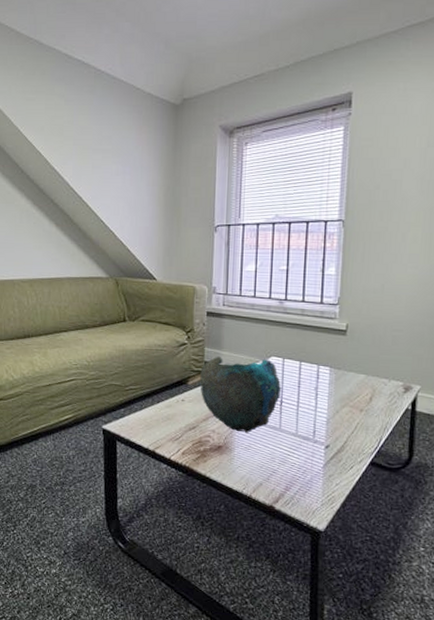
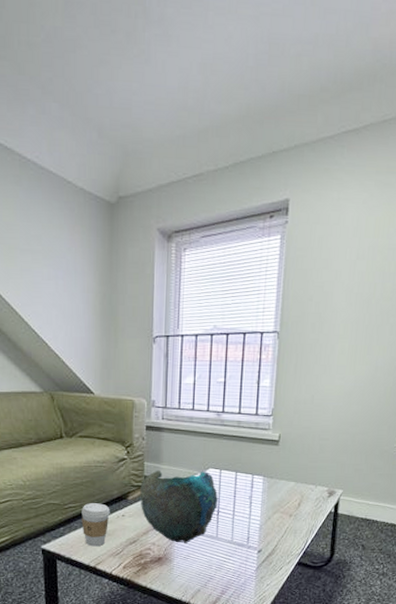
coffee cup: none [141,386,170,430] -> present [81,503,110,547]

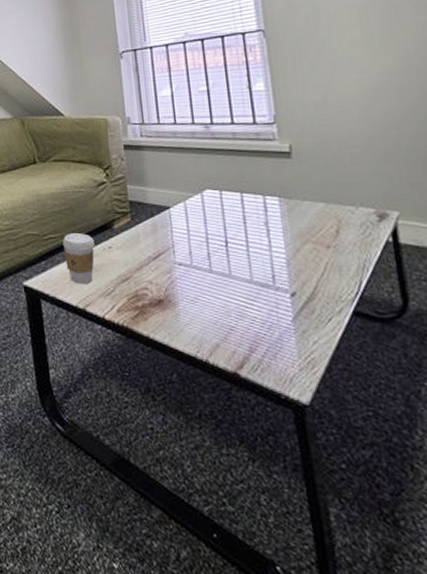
decorative bowl: present [140,470,219,543] -> none [125,192,224,282]

